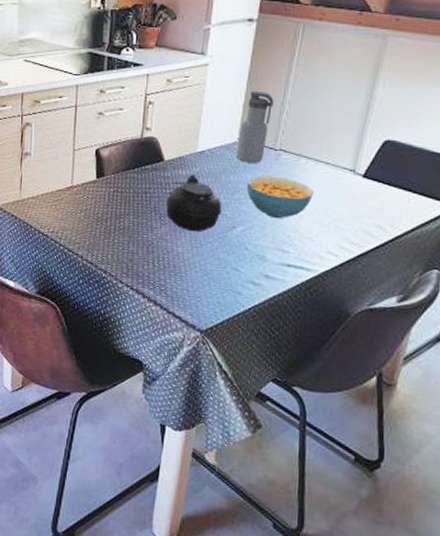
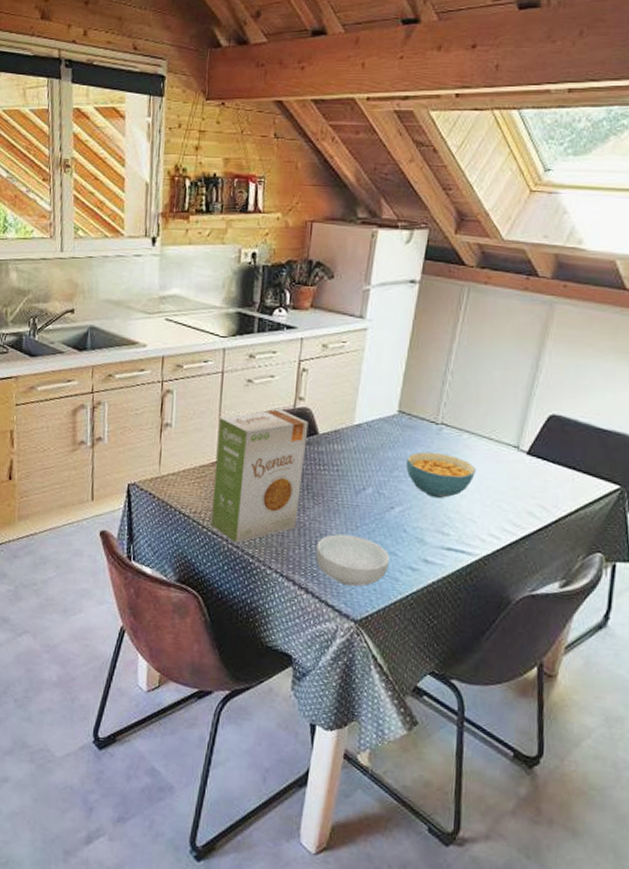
food box: none [67,139,155,260] -> present [211,409,309,544]
cereal bowl: none [163,252,232,300] -> present [316,534,390,587]
teapot: present [166,174,222,231] -> none [319,449,380,512]
water bottle: present [236,90,274,163] -> none [396,358,436,438]

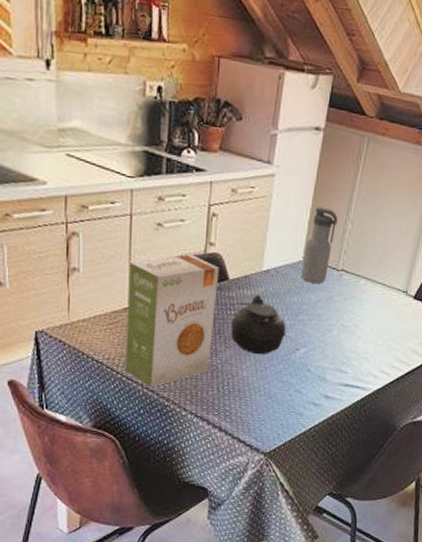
cereal bowl: present [316,534,390,587] -> none [228,376,295,423]
teapot: none [319,449,380,512] -> present [231,295,287,354]
water bottle: none [396,358,436,438] -> present [301,206,338,283]
cereal bowl: present [406,452,476,499] -> none [310,297,371,340]

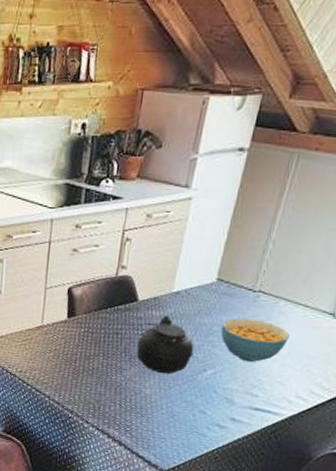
food box: present [125,254,220,388] -> none [35,277,130,400]
water bottle: present [301,206,338,283] -> none [213,227,258,305]
cereal bowl: none [310,297,371,340] -> present [221,318,290,363]

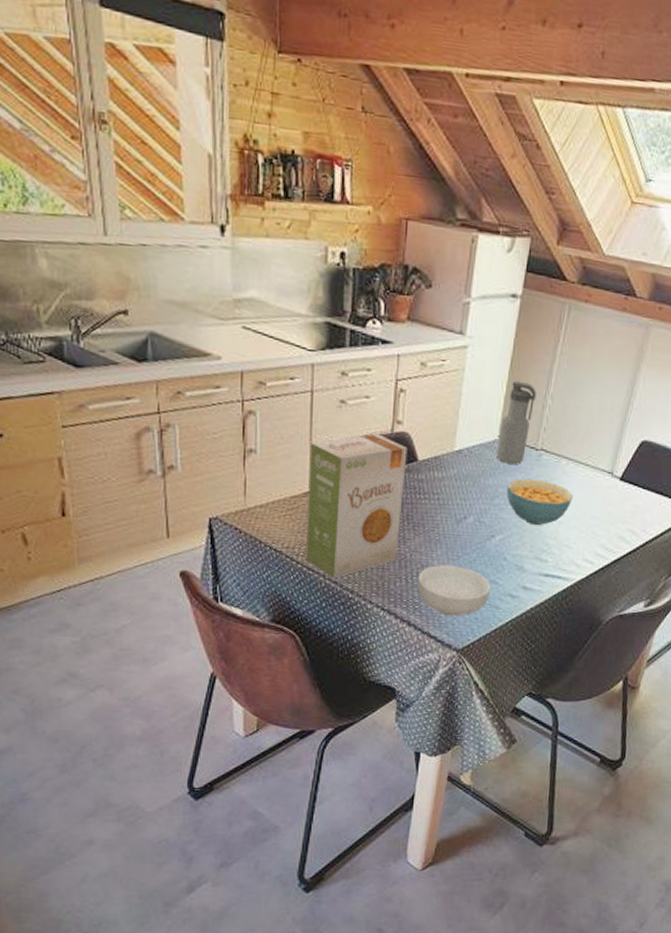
food box: none [35,277,130,400] -> present [306,433,408,579]
cereal bowl: none [129,393,199,441] -> present [417,565,490,617]
teapot: present [136,315,194,374] -> none [420,477,481,542]
water bottle: none [213,227,258,305] -> present [496,380,537,464]

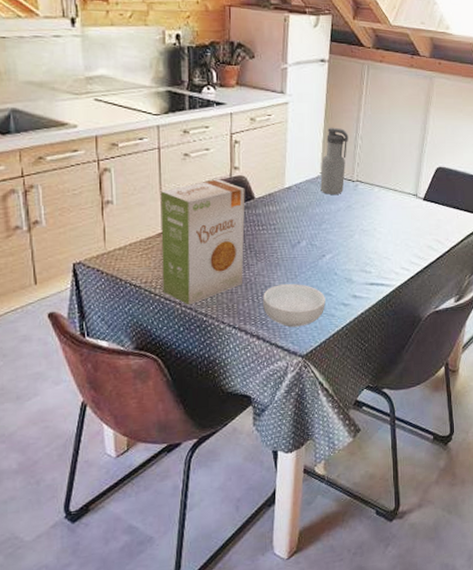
cereal bowl: present [507,478,573,526] -> none [332,205,387,244]

